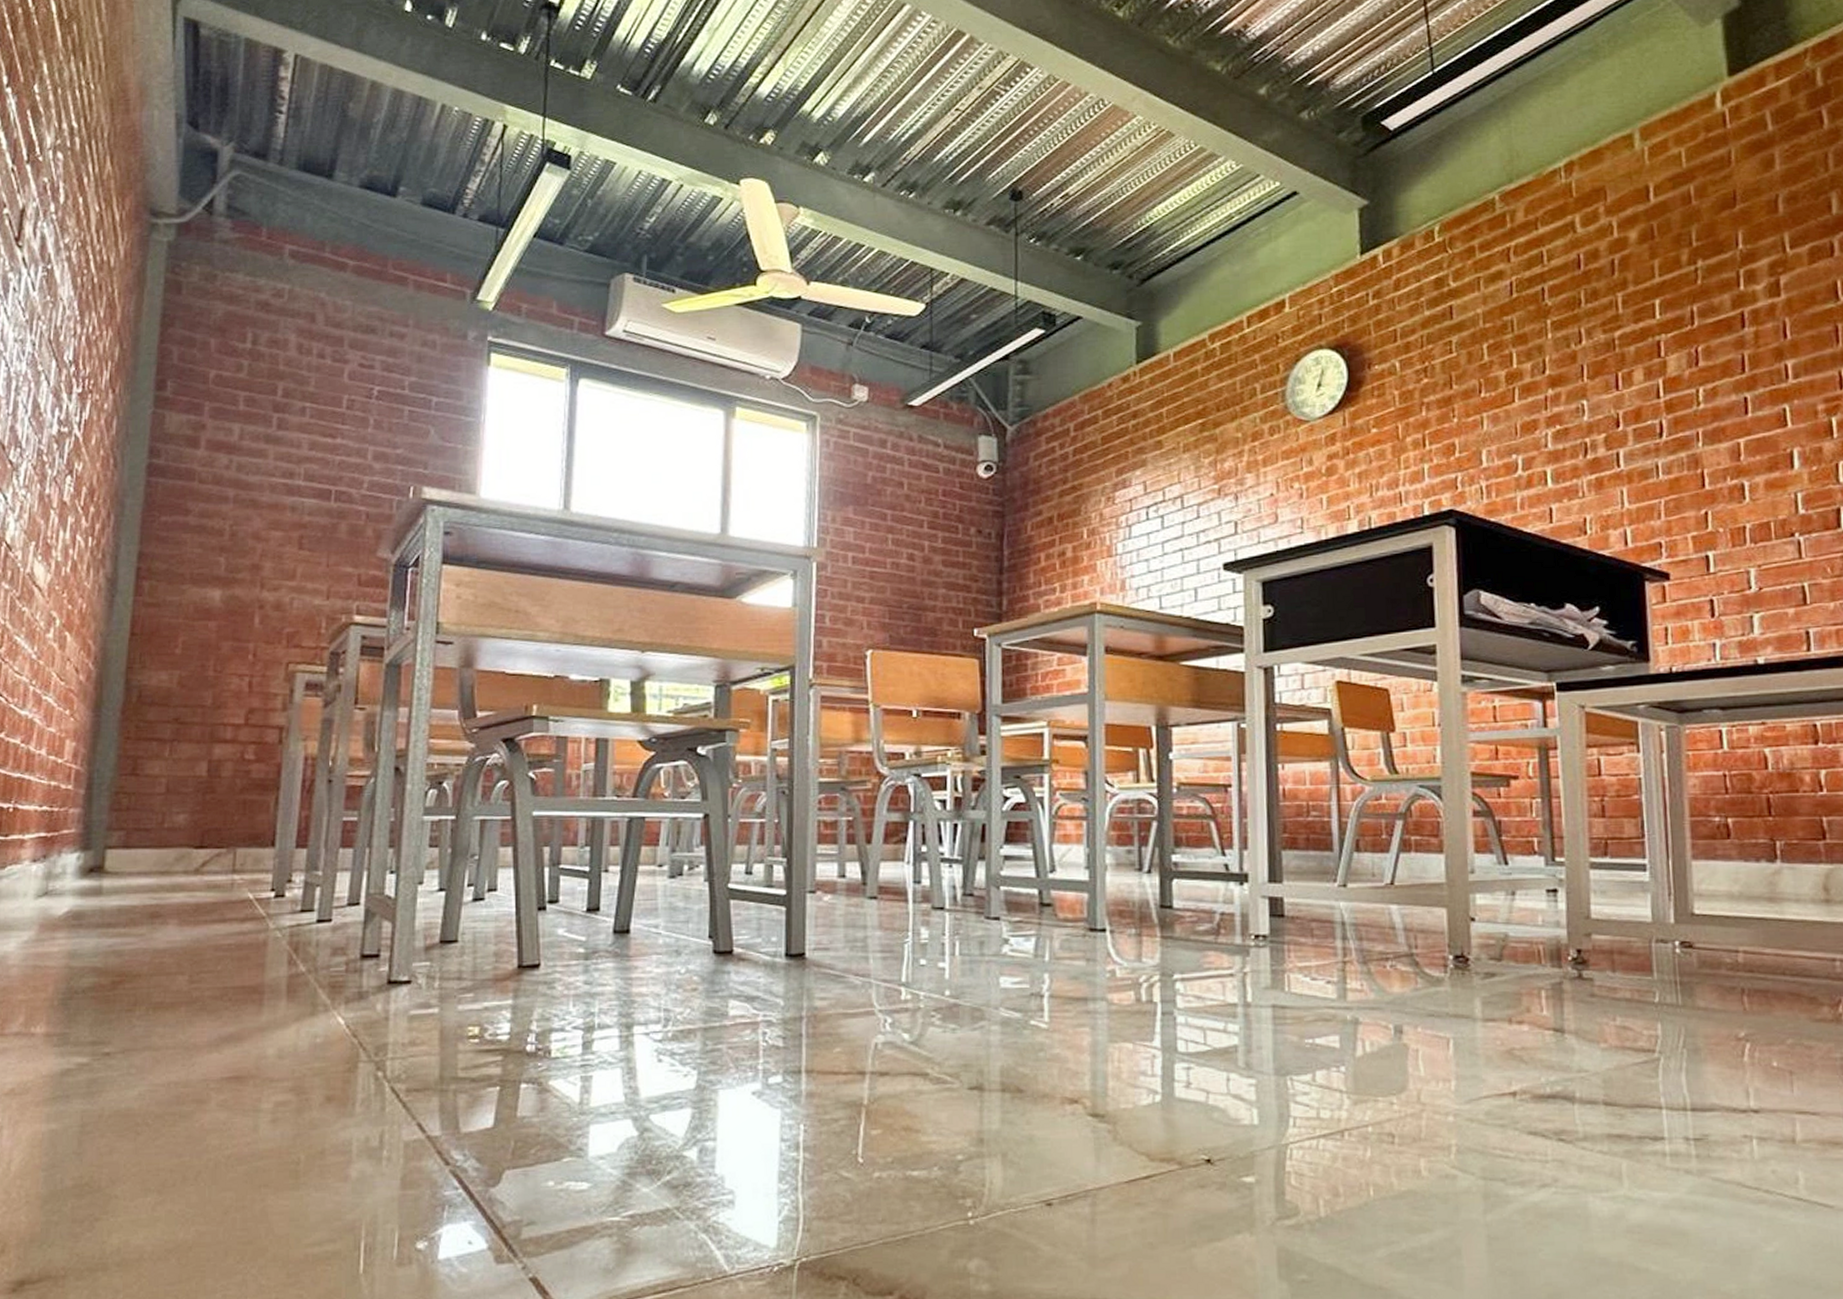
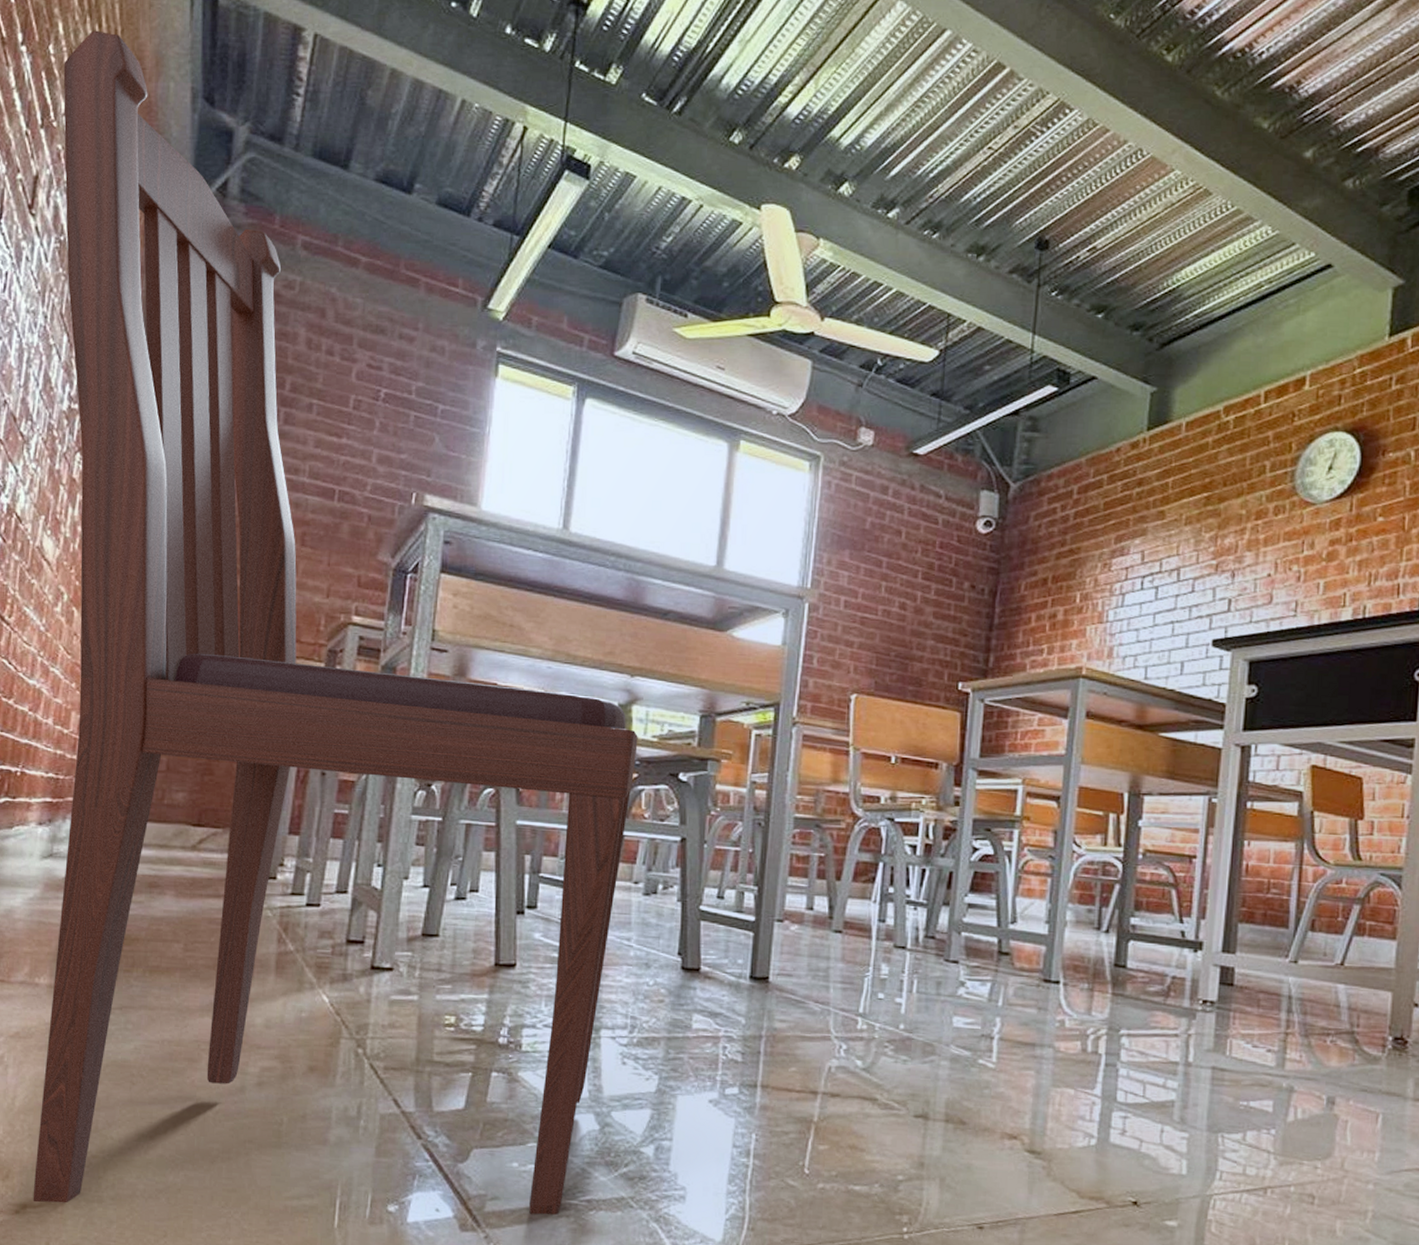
chair: none [31,68,653,1278] -> present [33,30,638,1215]

